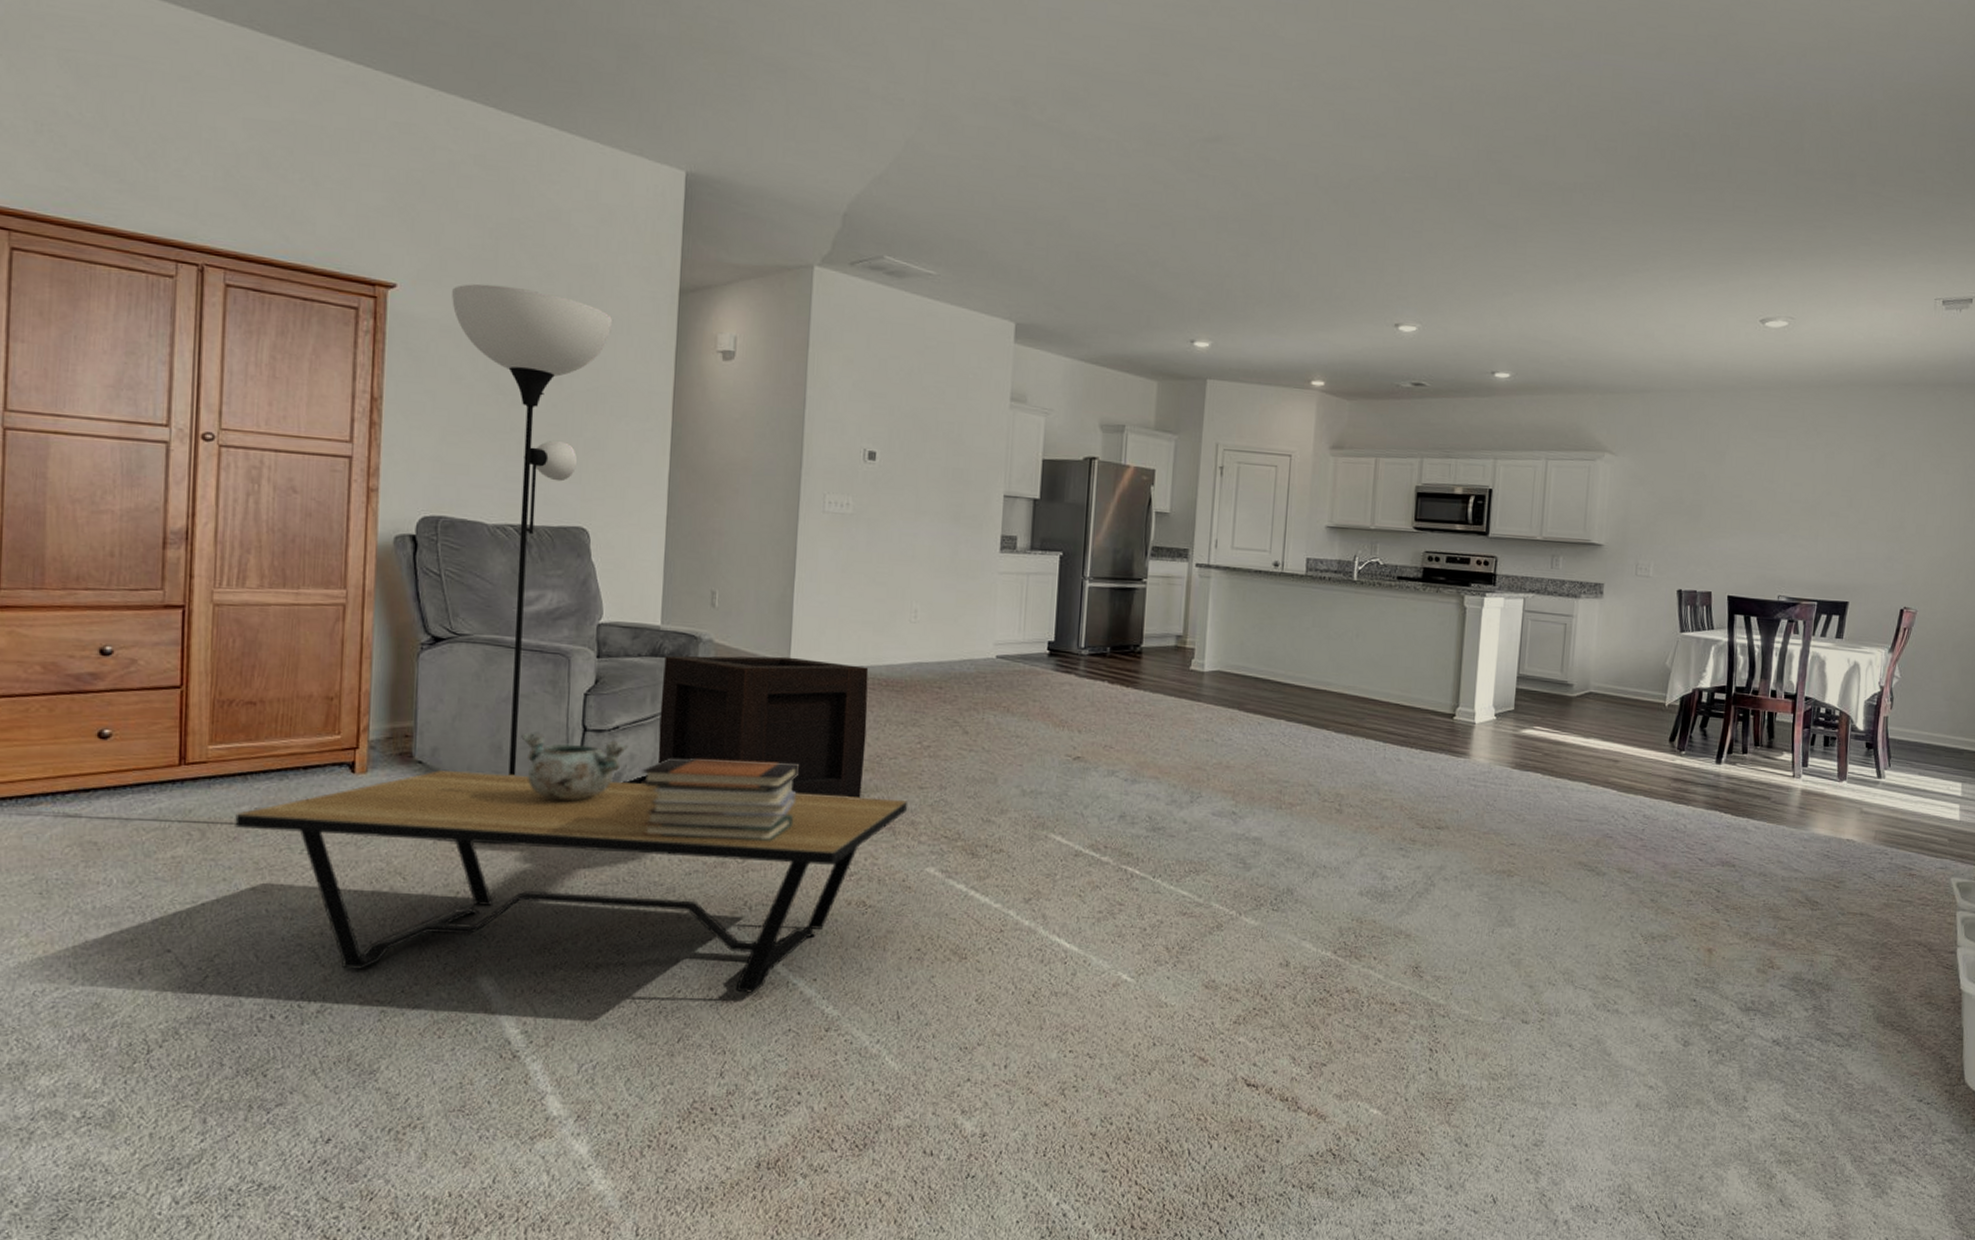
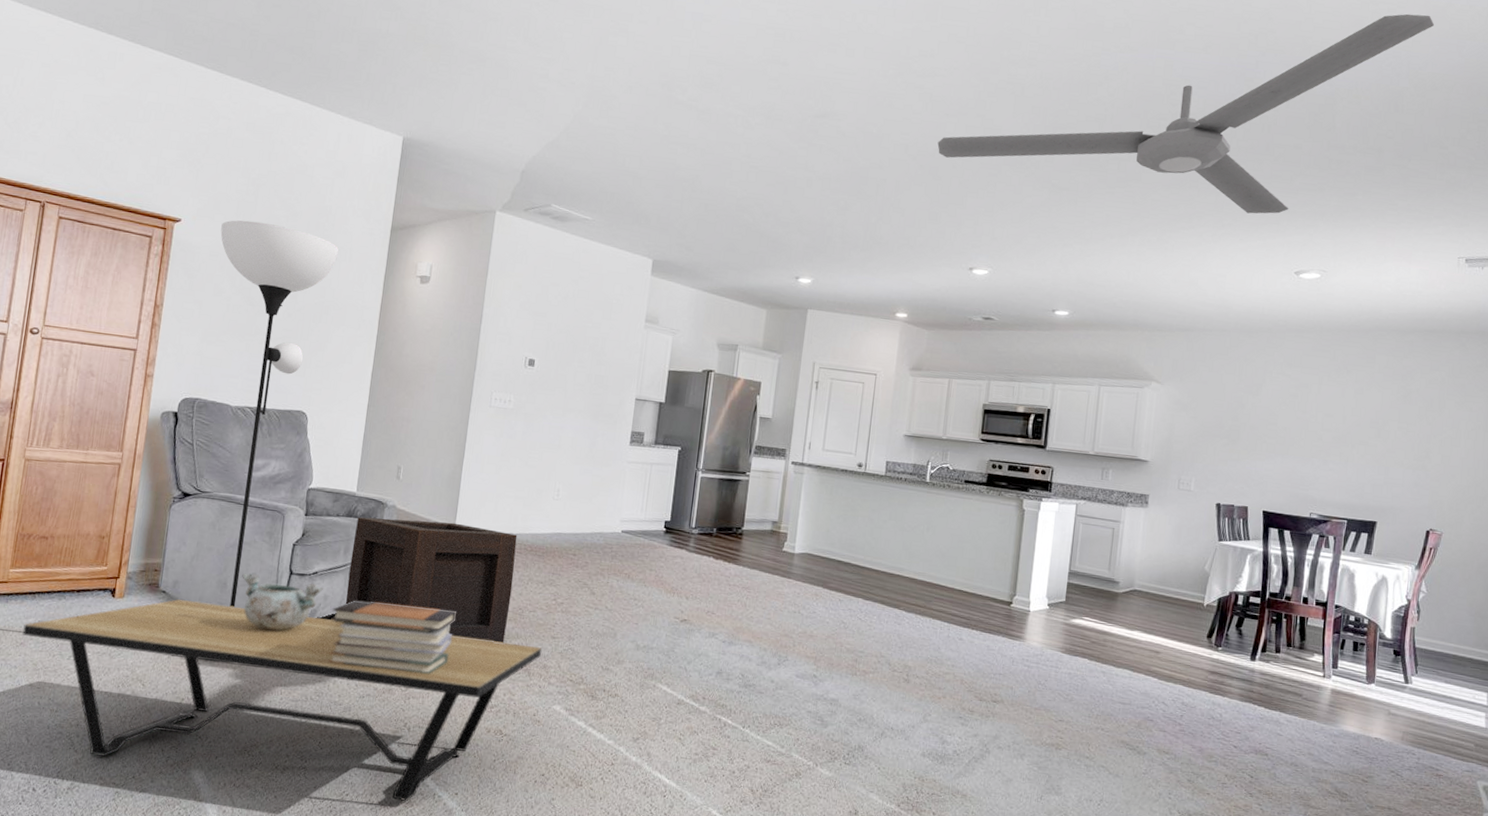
ceiling fan: none [1353,12,1911,253] -> present [937,14,1435,214]

